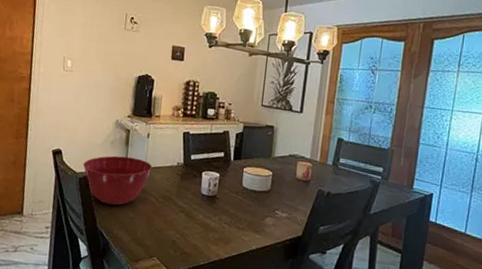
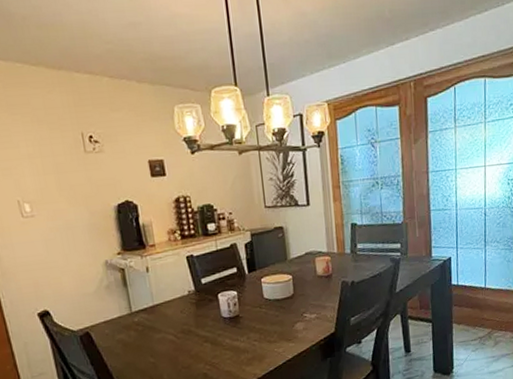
mixing bowl: present [82,155,153,206] -> none [79,297,162,357]

